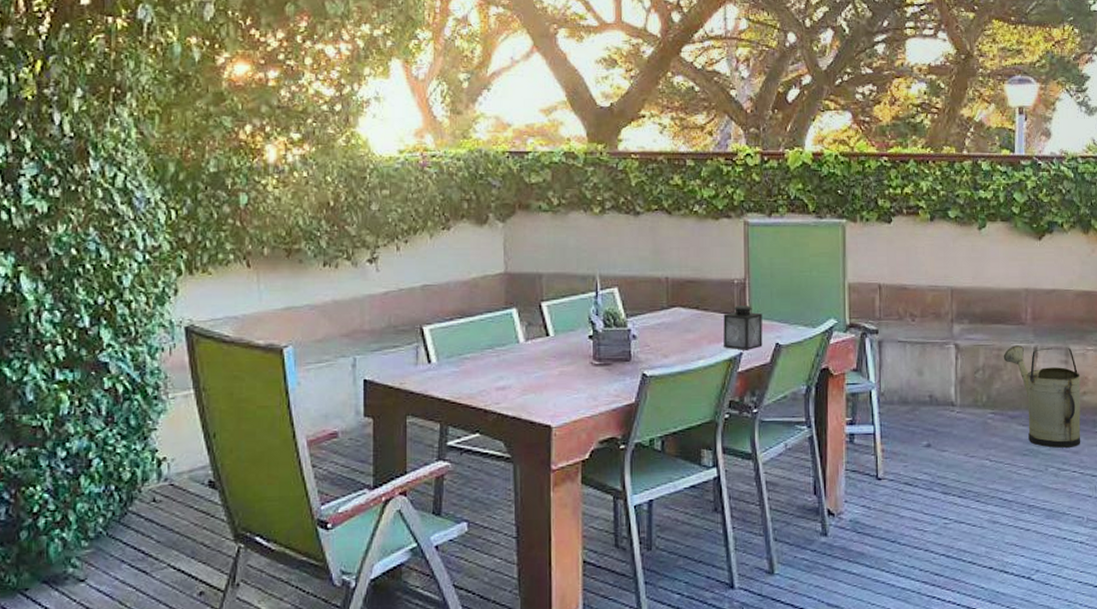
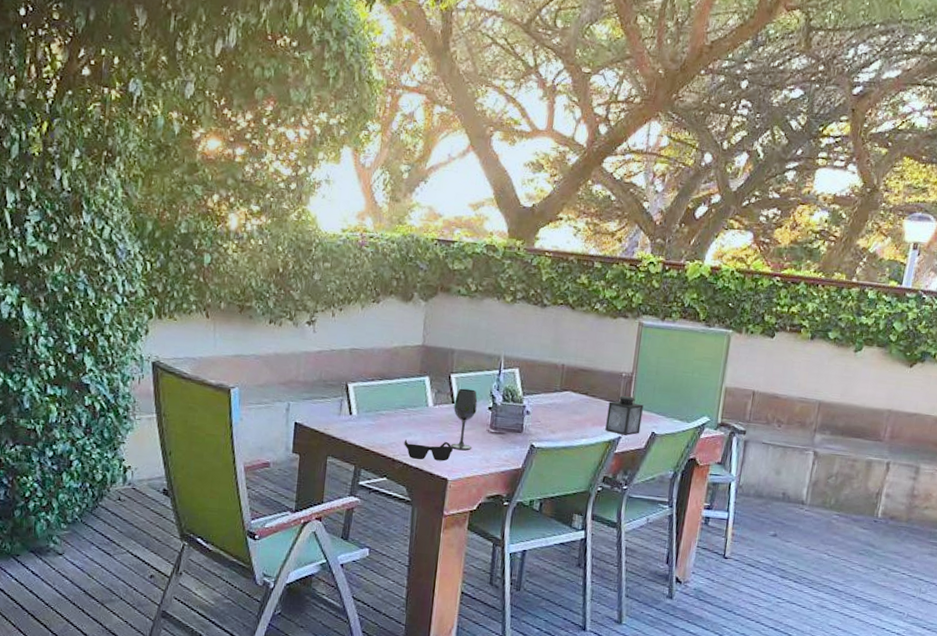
sunglasses: none [496,382,553,408] -> present [404,439,453,461]
wine glass: none [549,317,576,390] -> present [451,388,478,451]
watering can: present [1003,345,1081,448] -> none [856,458,926,553]

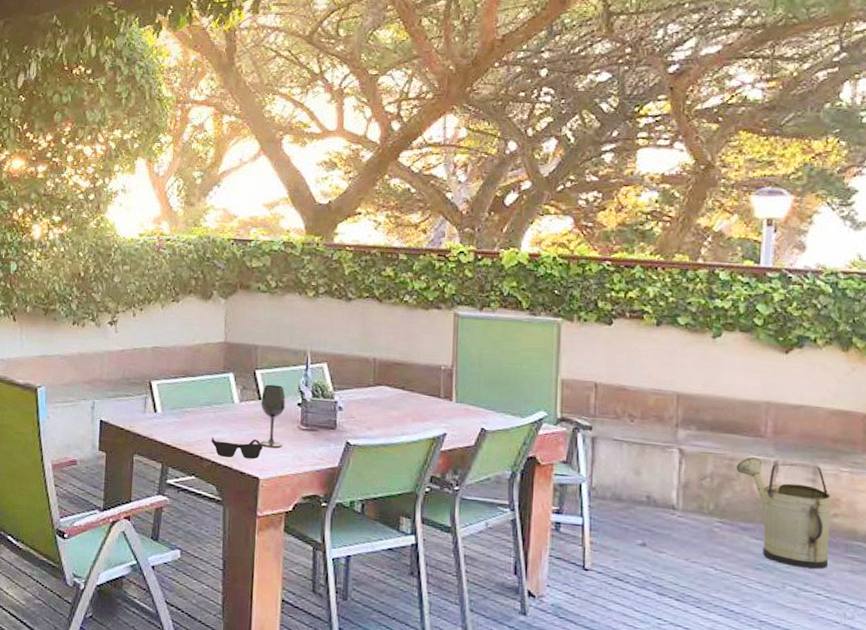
lantern: present [605,372,644,436] -> none [428,365,468,433]
watering can: none [856,458,926,553] -> present [736,457,831,569]

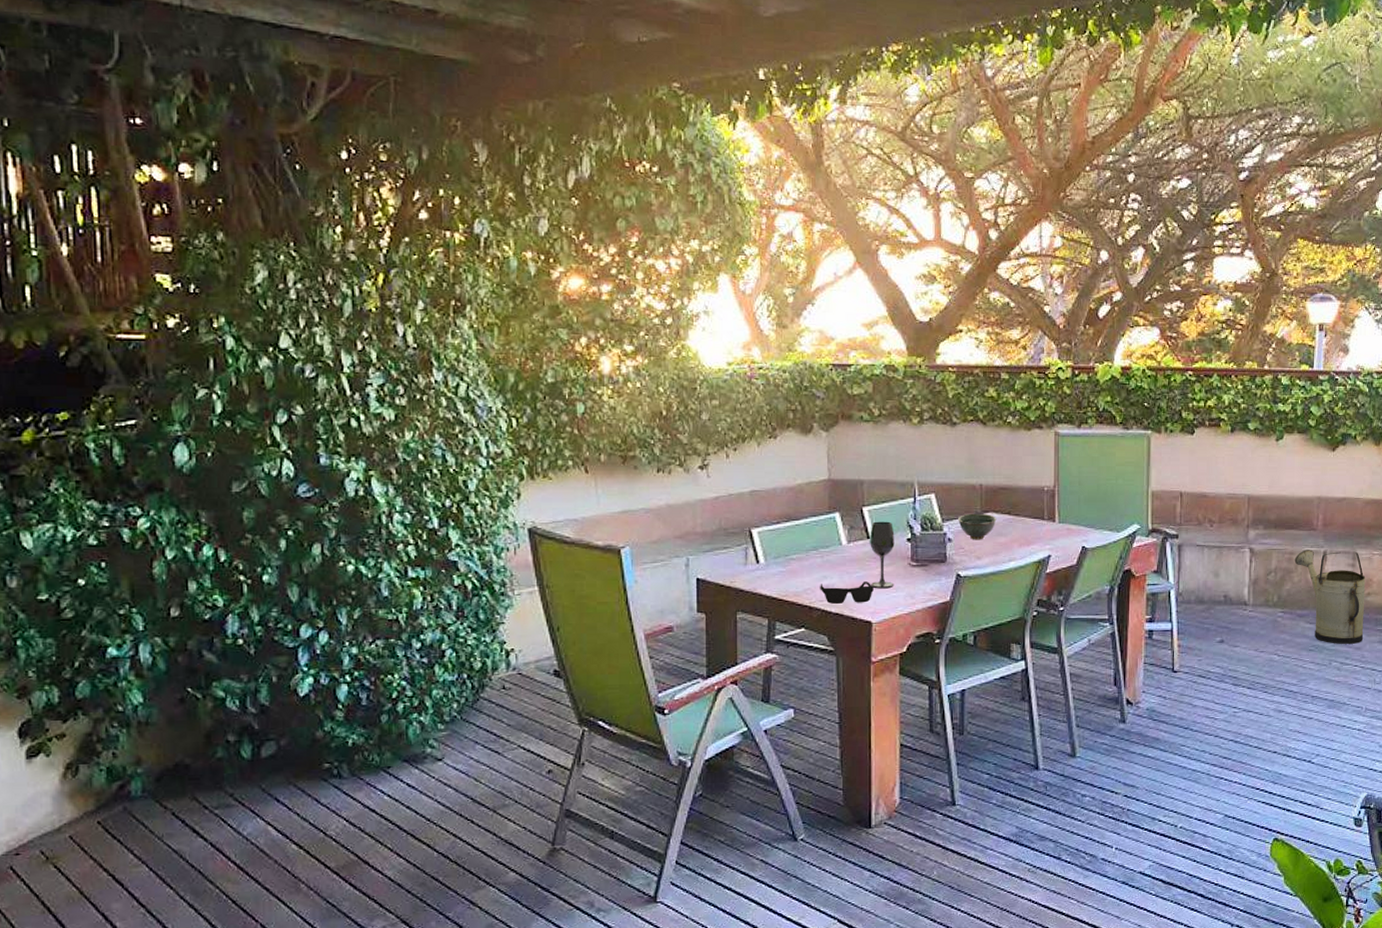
bowl: none [350,385,390,412] -> present [958,513,997,540]

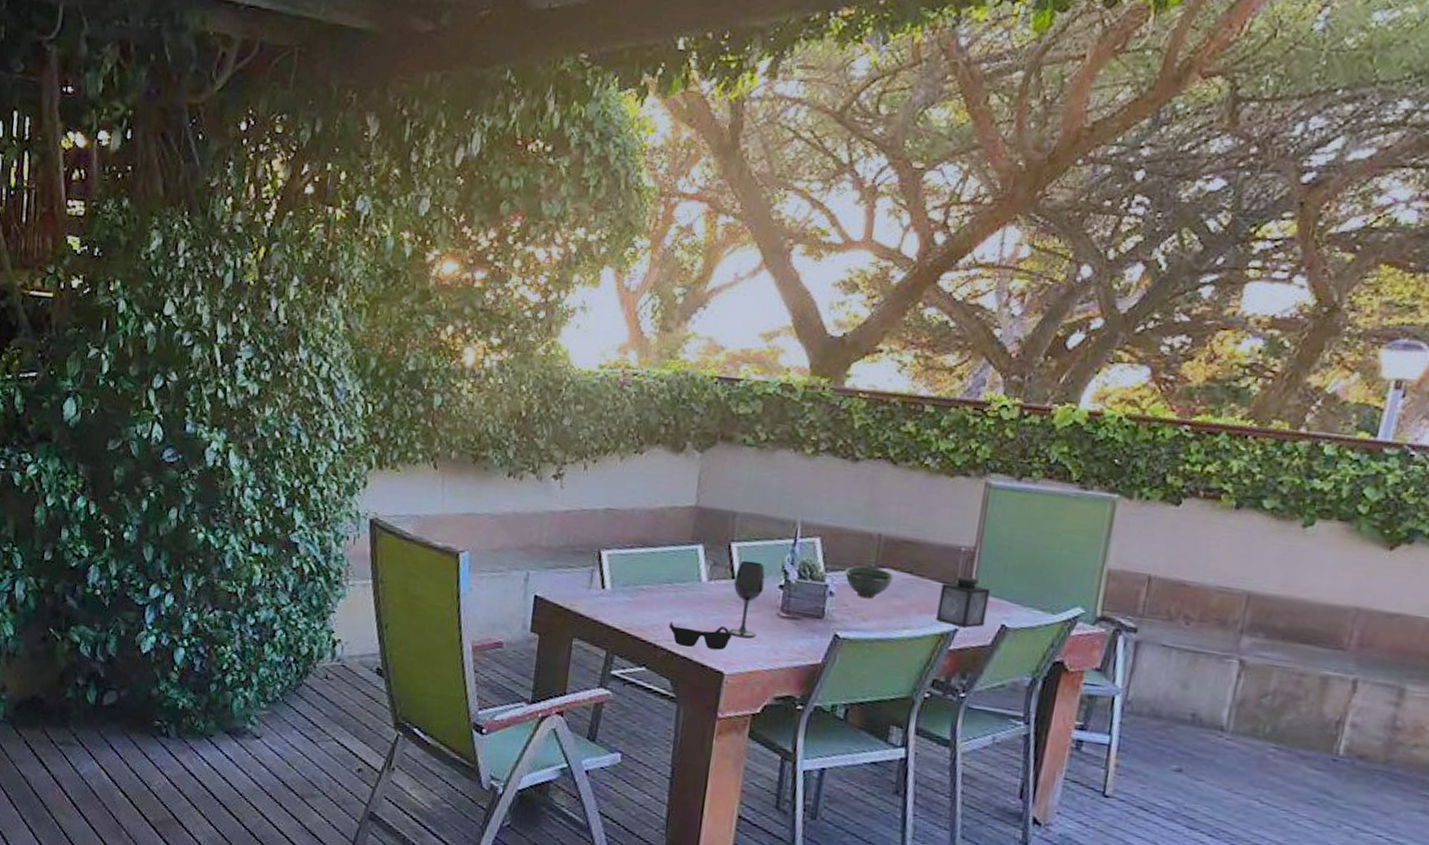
lantern: none [1033,486,1070,554] -> present [936,546,990,629]
watering can: present [1294,550,1366,644] -> none [1305,673,1415,808]

